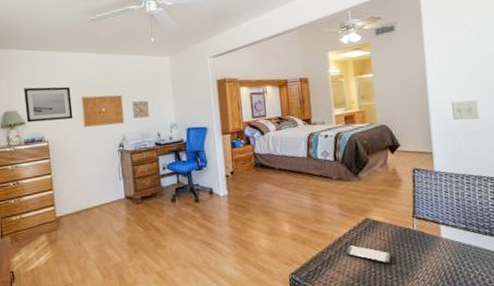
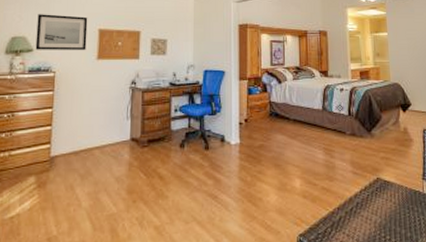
smartphone: present [345,245,392,264] -> none [356,207,402,228]

